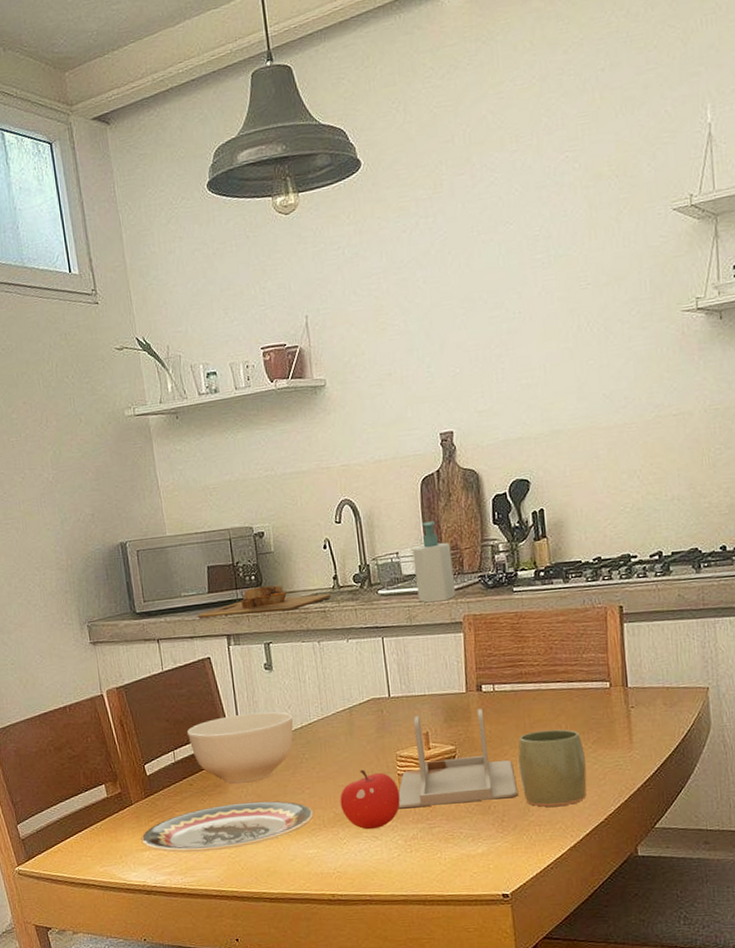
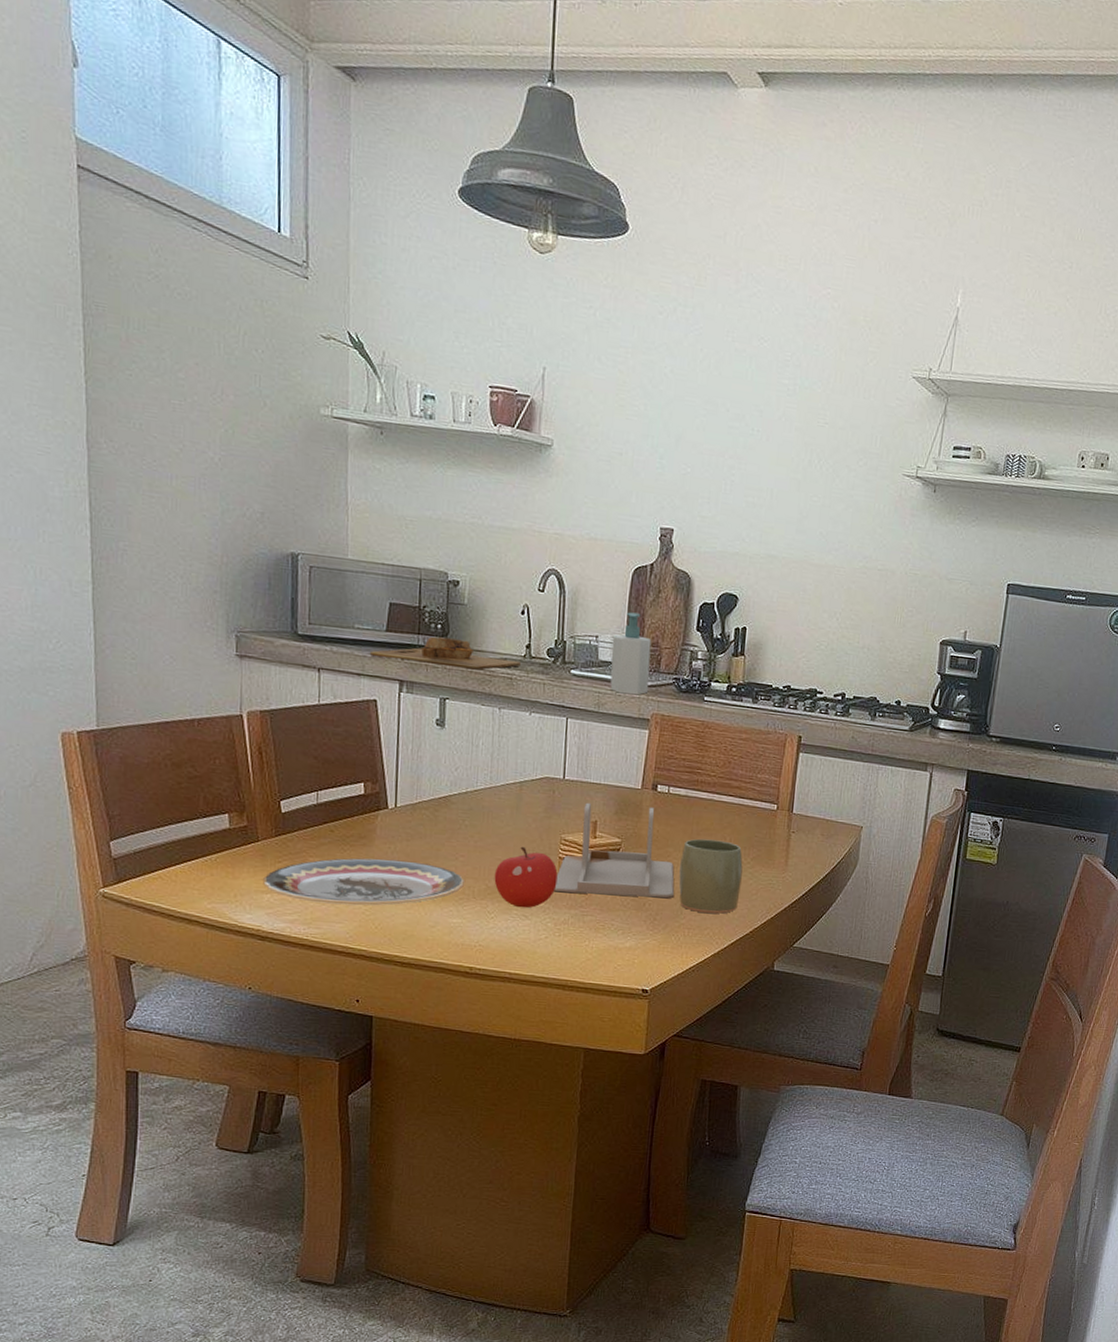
bowl: present [186,711,294,784] -> none [336,766,459,840]

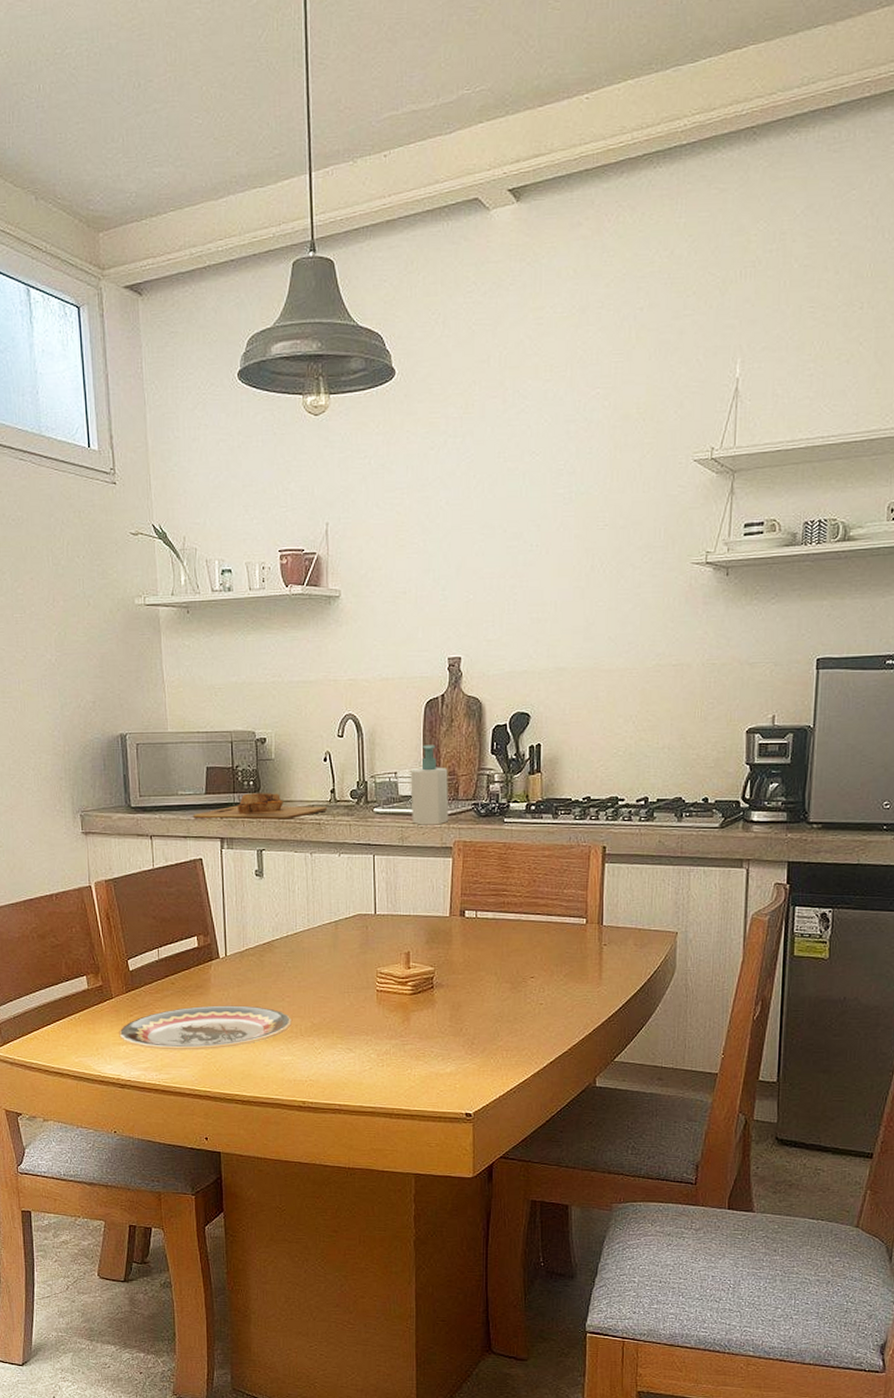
fruit: present [494,846,558,908] -> none [318,983,377,1042]
napkin holder: present [554,802,674,899] -> none [374,933,489,1024]
mug: present [679,838,743,914] -> none [493,960,556,1033]

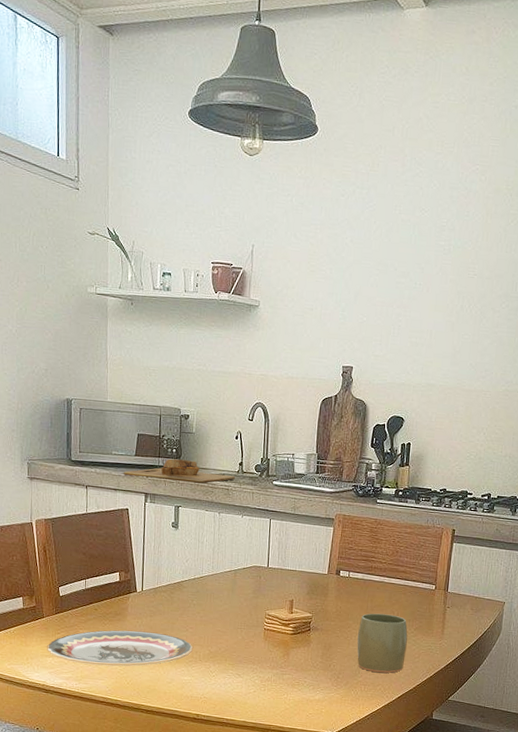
soap bottle: present [410,745,449,825] -> none [303,434,336,500]
mug: none [493,960,556,1033] -> present [357,613,408,673]

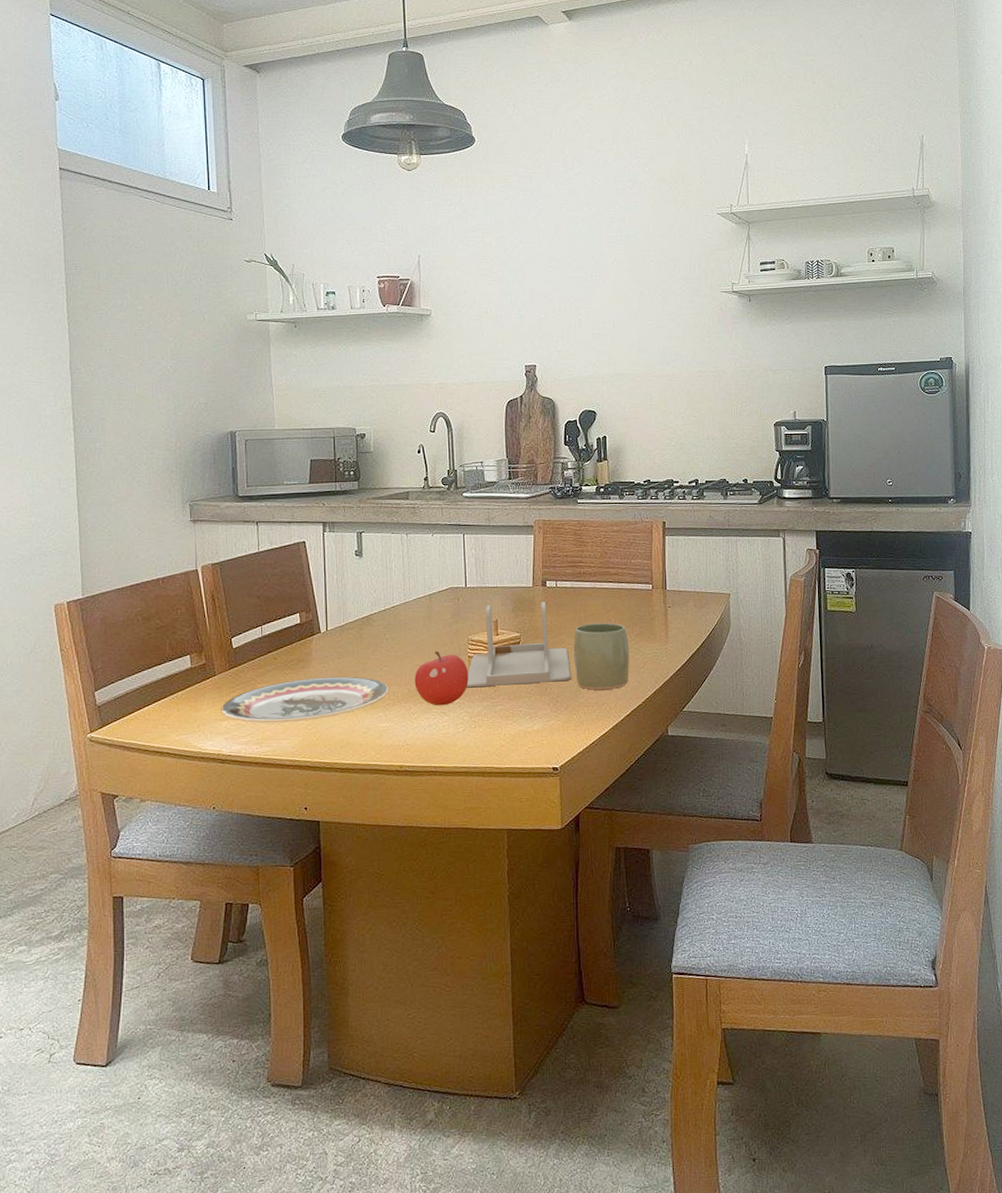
cutting board: present [124,458,235,484] -> none [298,481,421,506]
fruit: none [215,620,263,669] -> present [414,651,469,706]
napkin holder: none [260,585,353,661] -> present [466,601,571,688]

